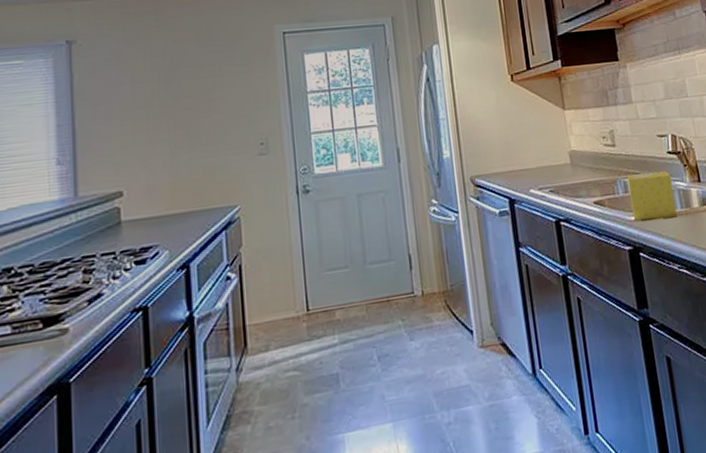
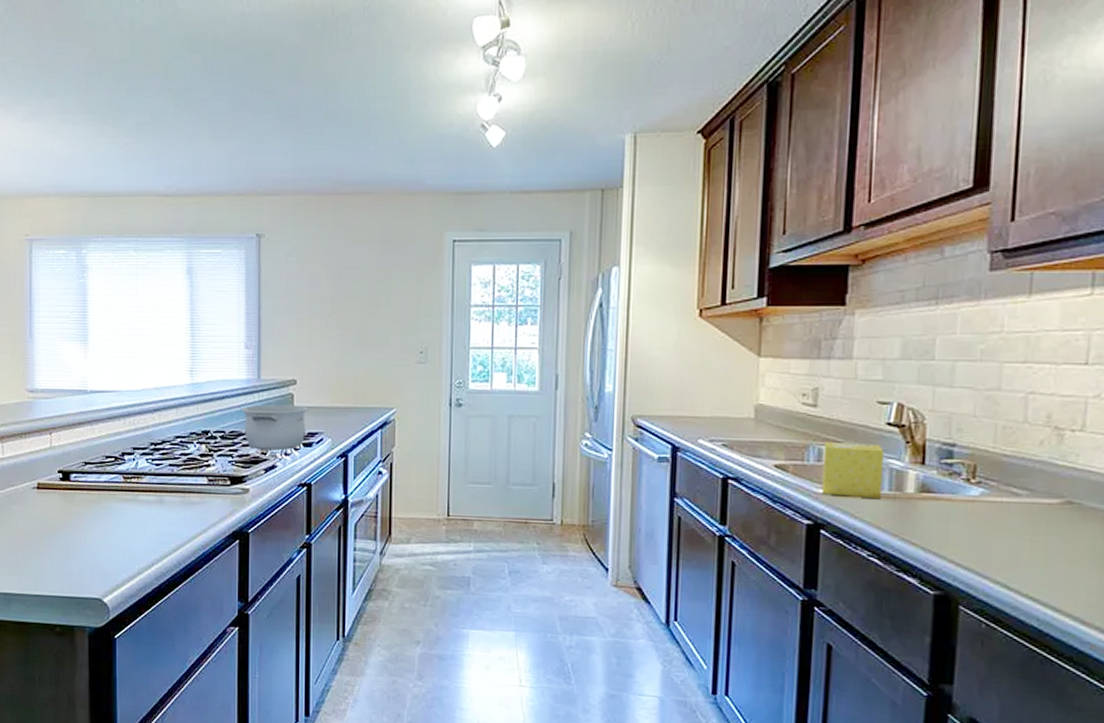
cooking pot: none [53,219,139,279] -> present [240,404,308,450]

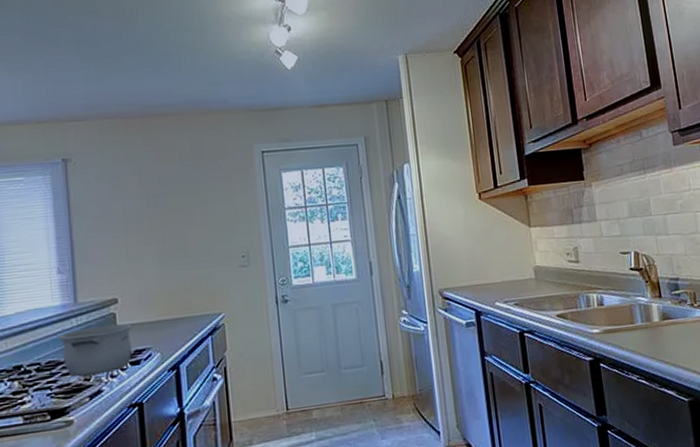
sponge: present [821,441,884,500] -> none [589,286,637,333]

